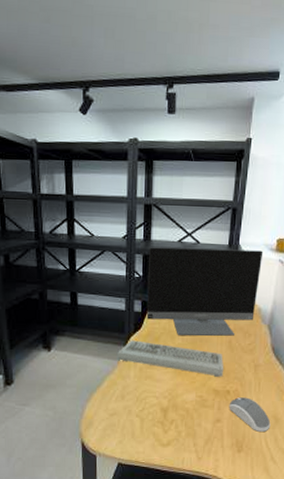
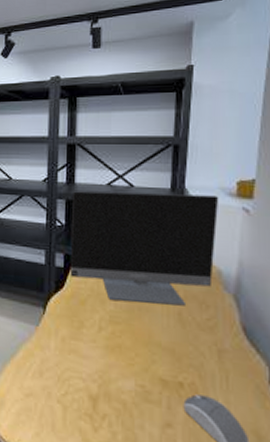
keyboard: present [117,340,223,377] -> none [35,301,172,362]

